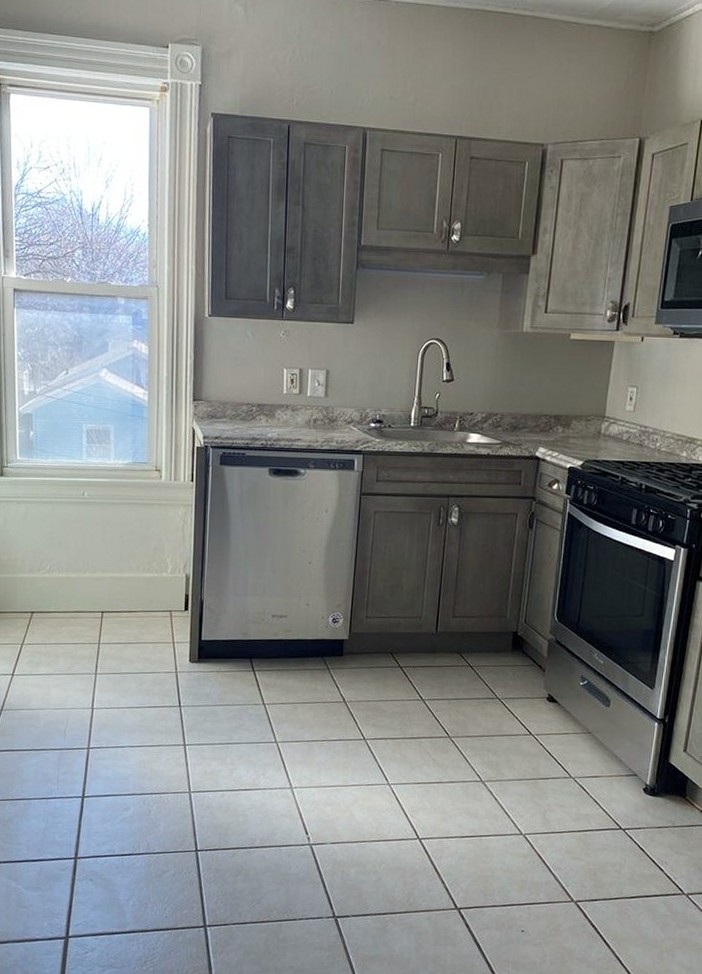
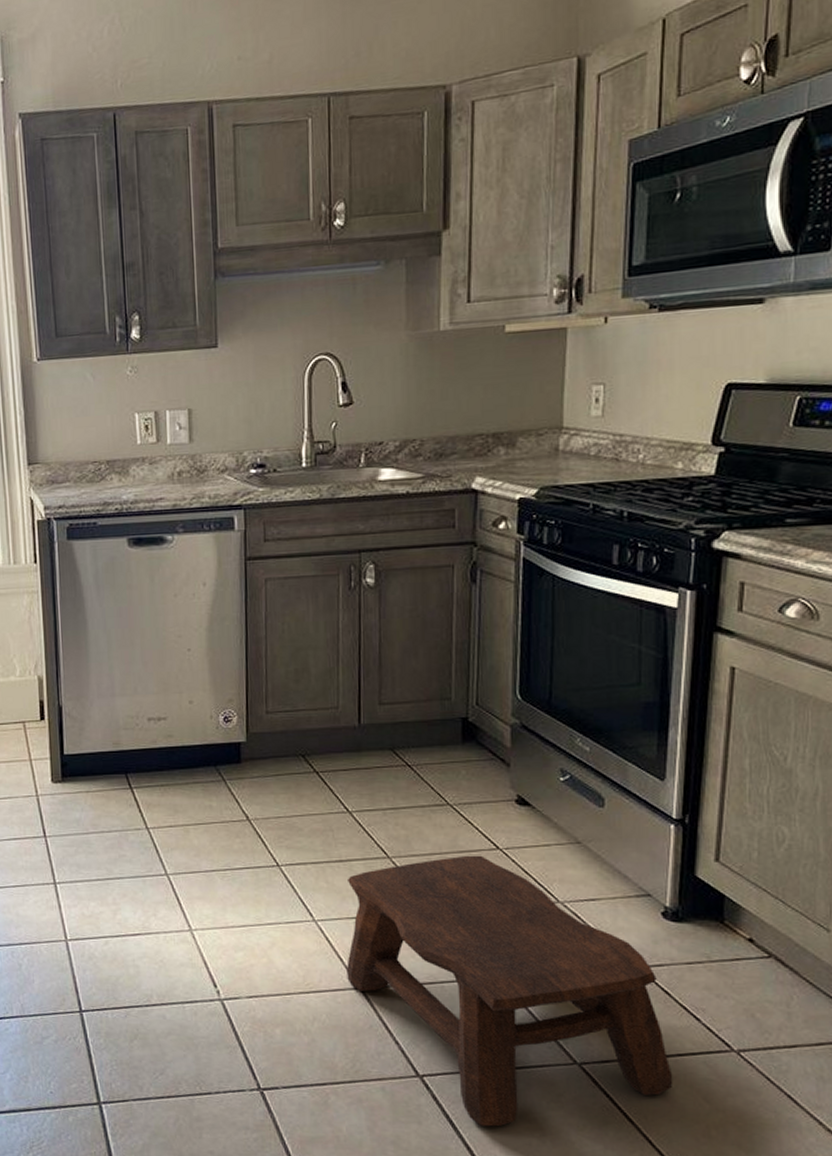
stool: none [410,738,641,949] -> present [347,855,673,1127]

